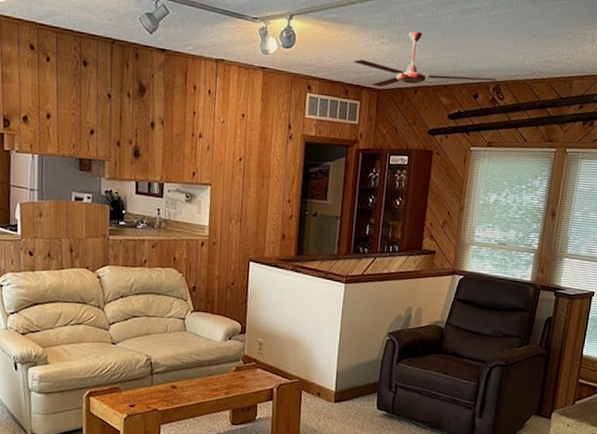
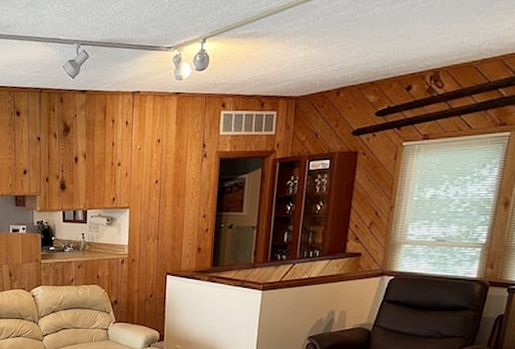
ceiling fan: present [353,31,497,87] -> none [269,32,435,95]

